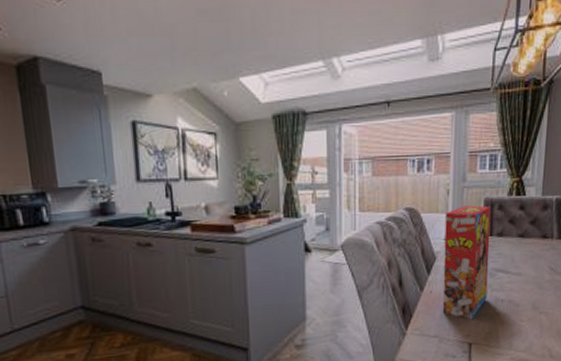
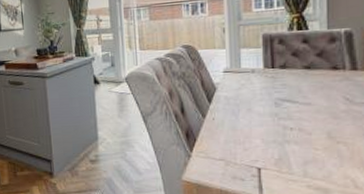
cereal box: present [442,205,491,320] -> none [223,41,274,146]

